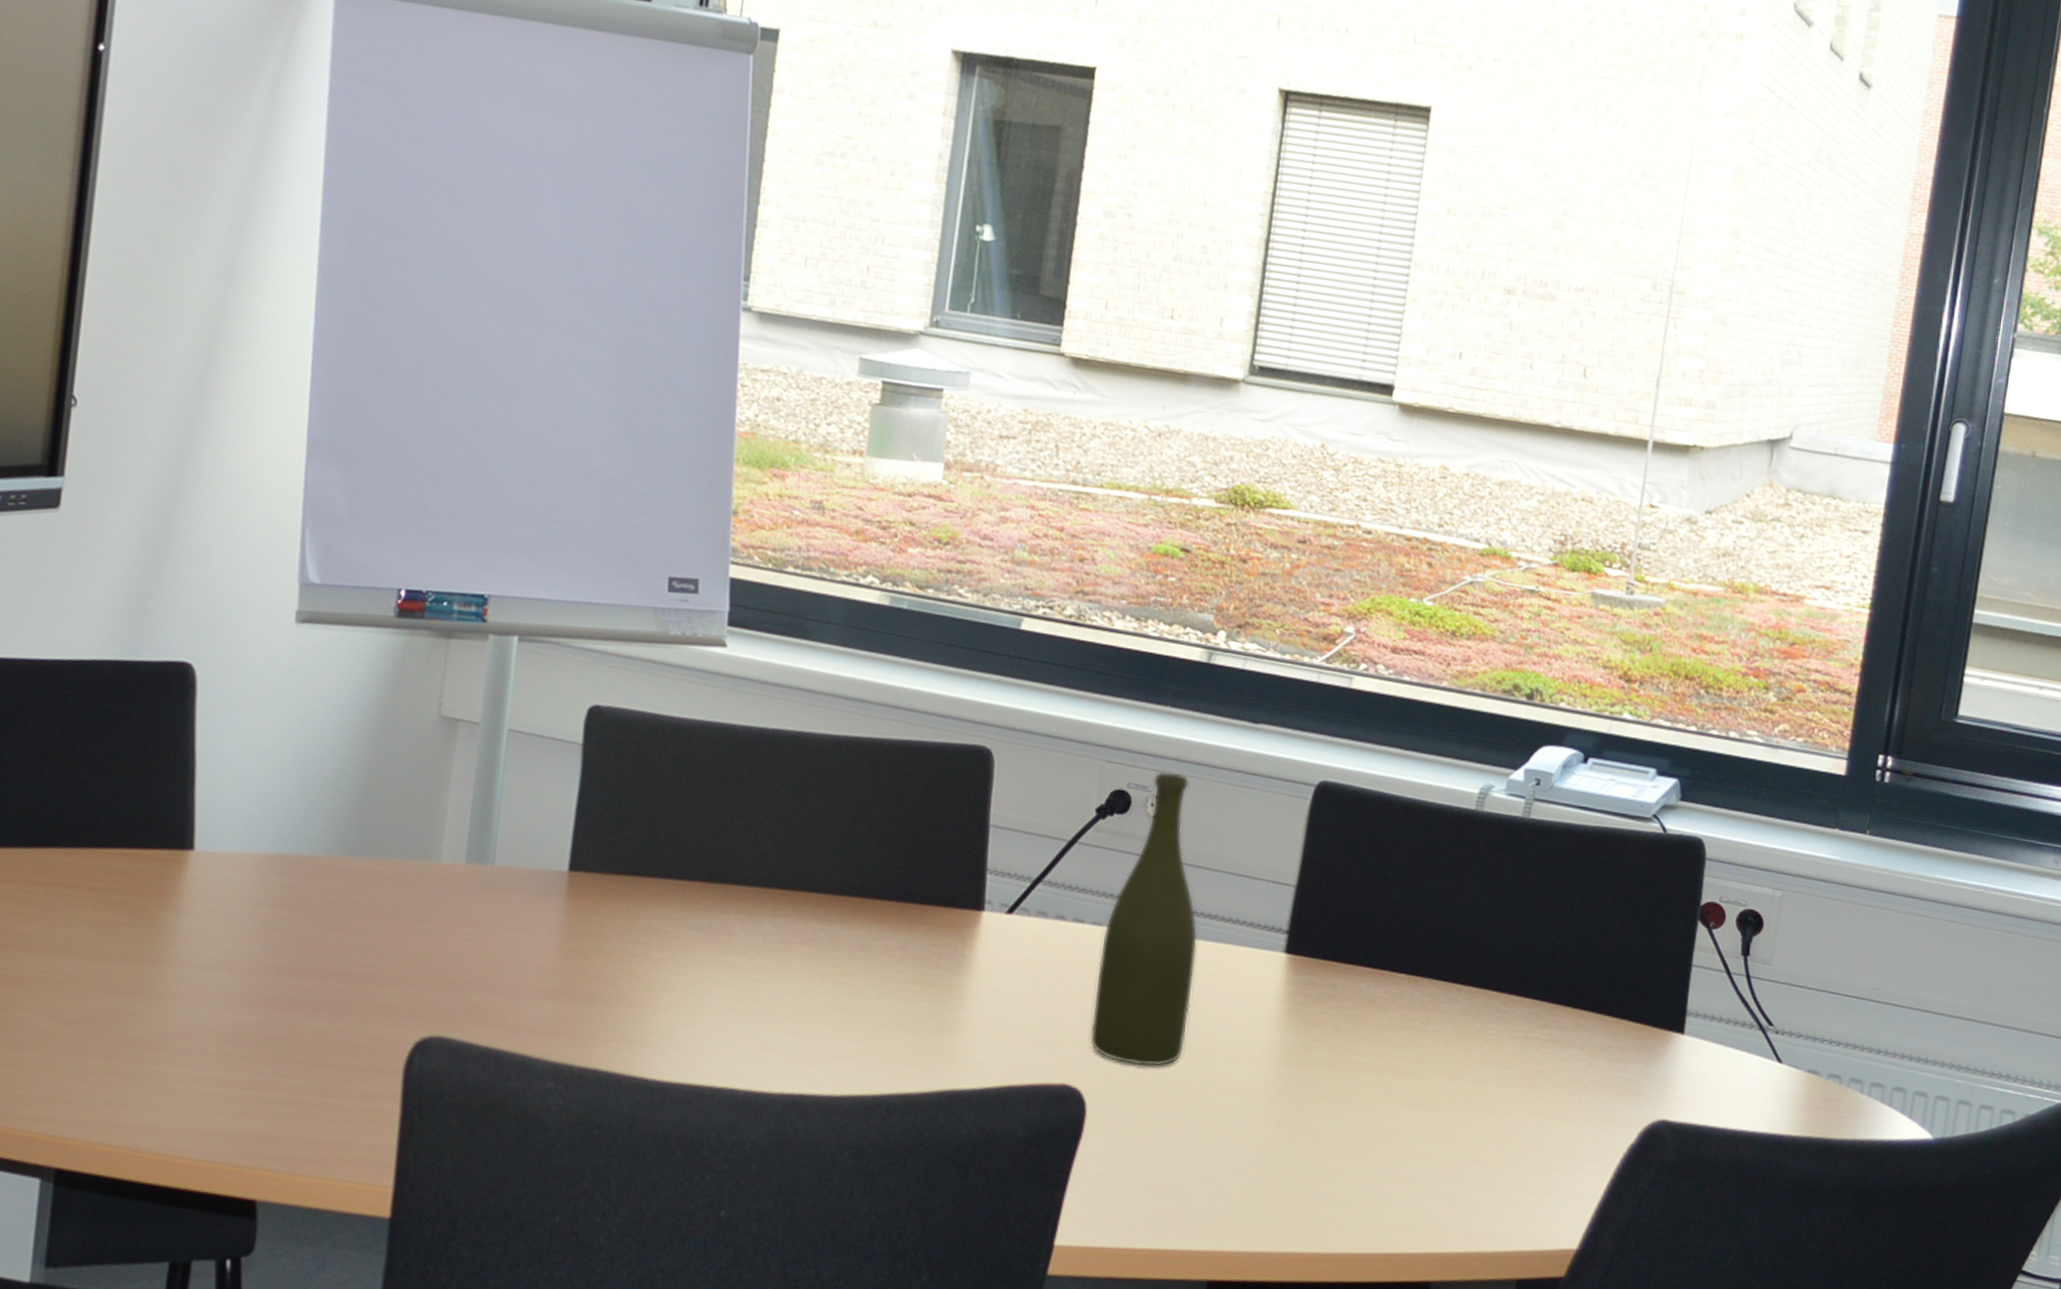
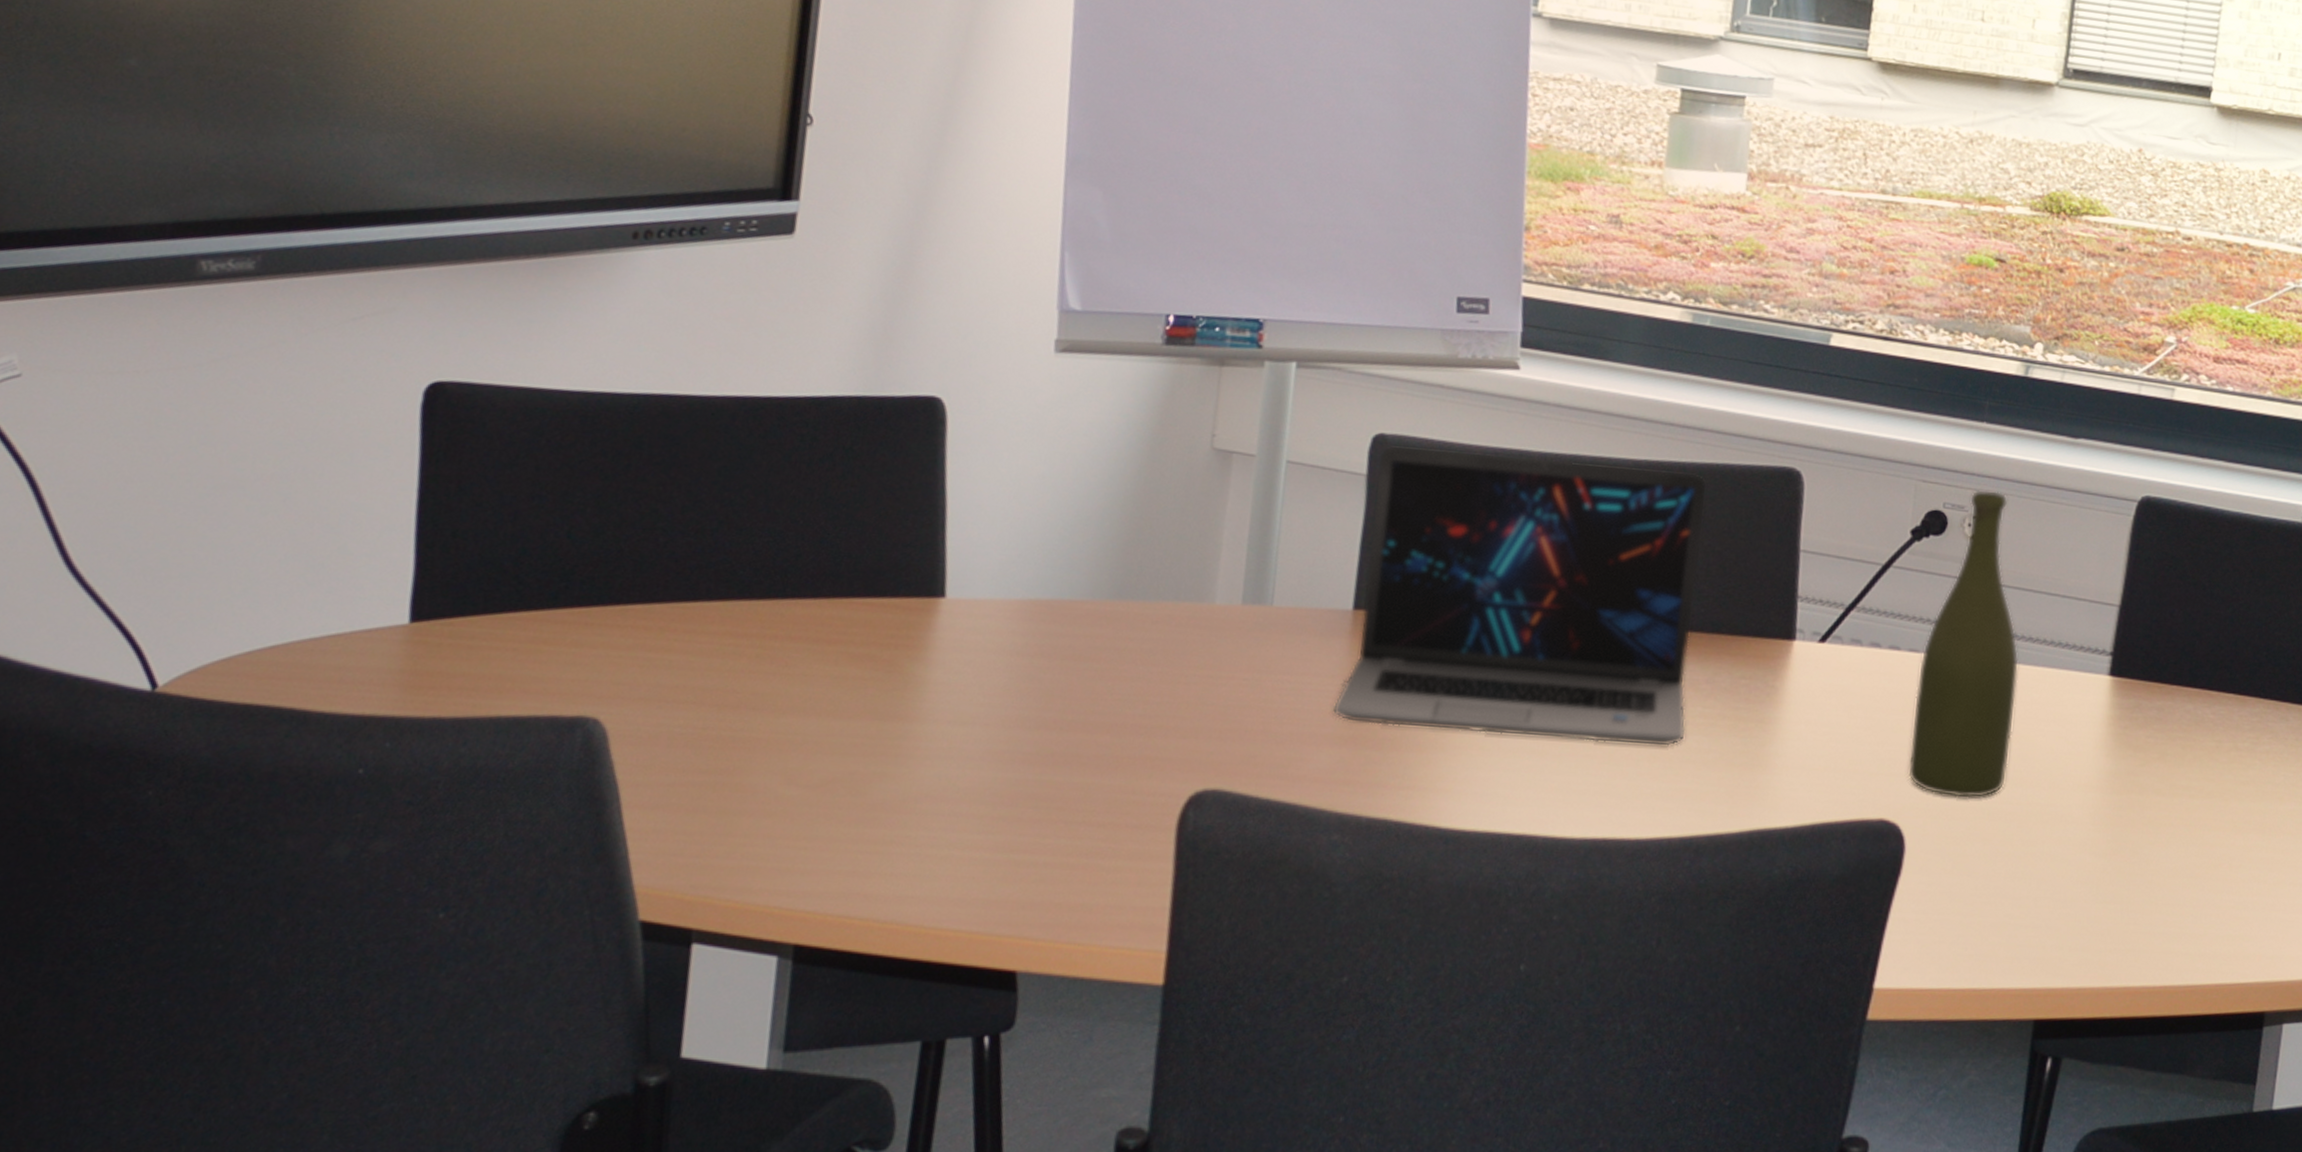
laptop: none [548,716,903,1009] -> present [1332,444,1708,747]

